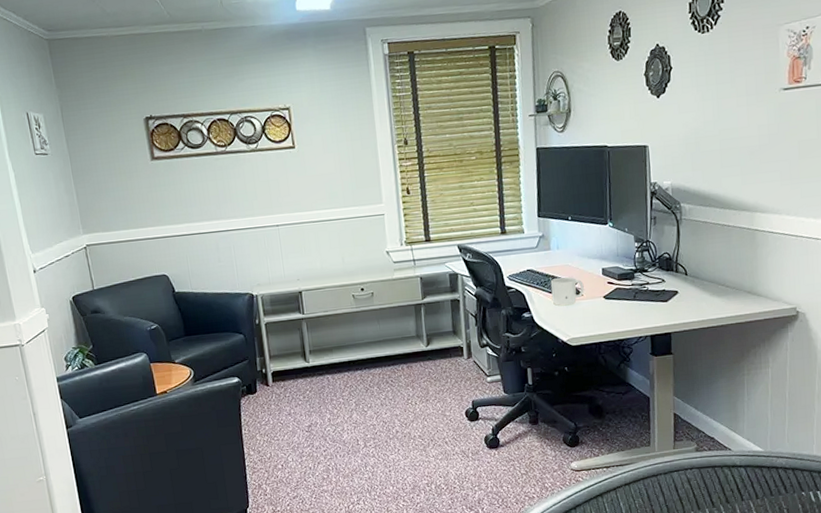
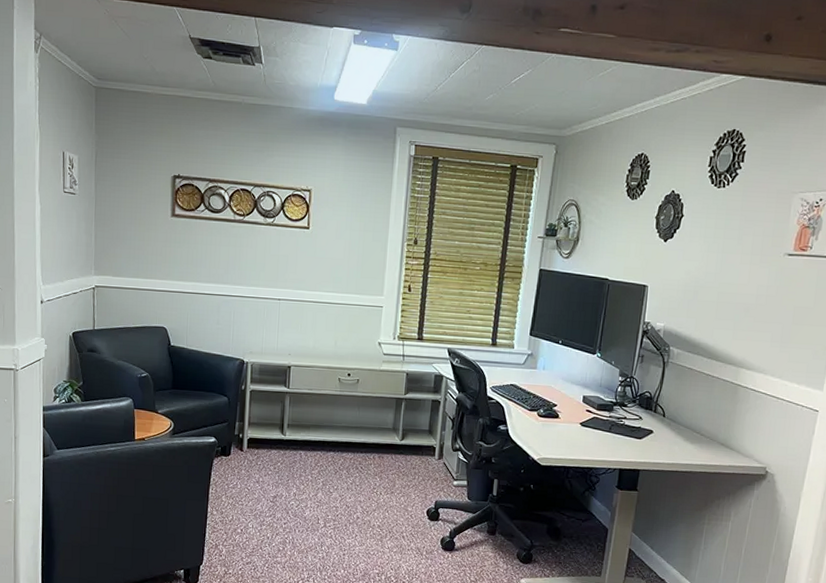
mug: present [550,277,584,306] -> none [529,396,563,426]

